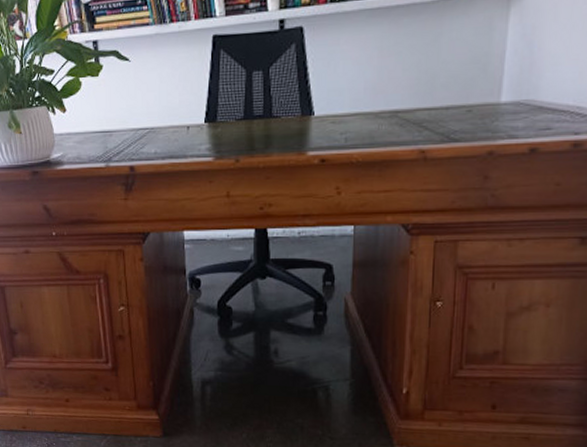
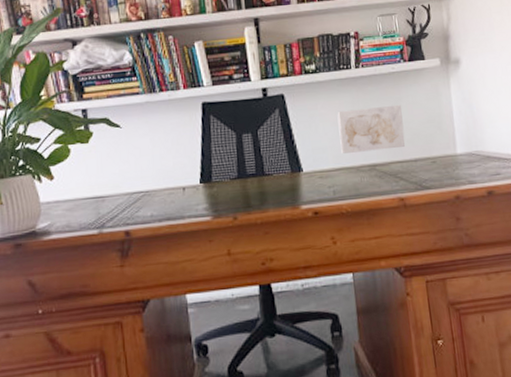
wall art: none [360,40,442,97] -> present [337,104,405,154]

